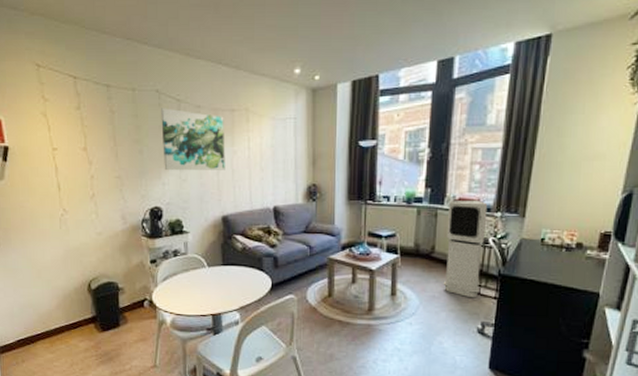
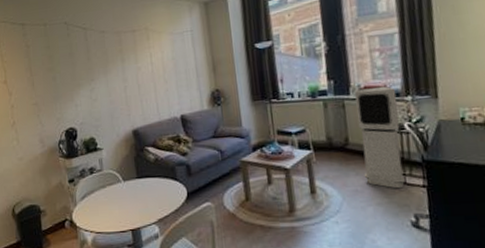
wall art: present [161,108,225,171] -> none [70,36,132,93]

